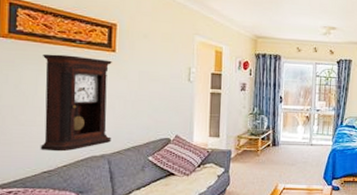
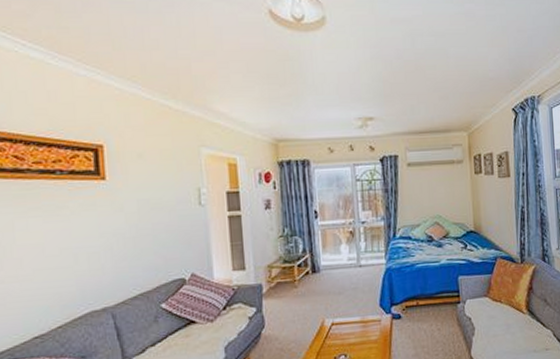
pendulum clock: present [40,54,112,152] -> none [17,189,113,311]

